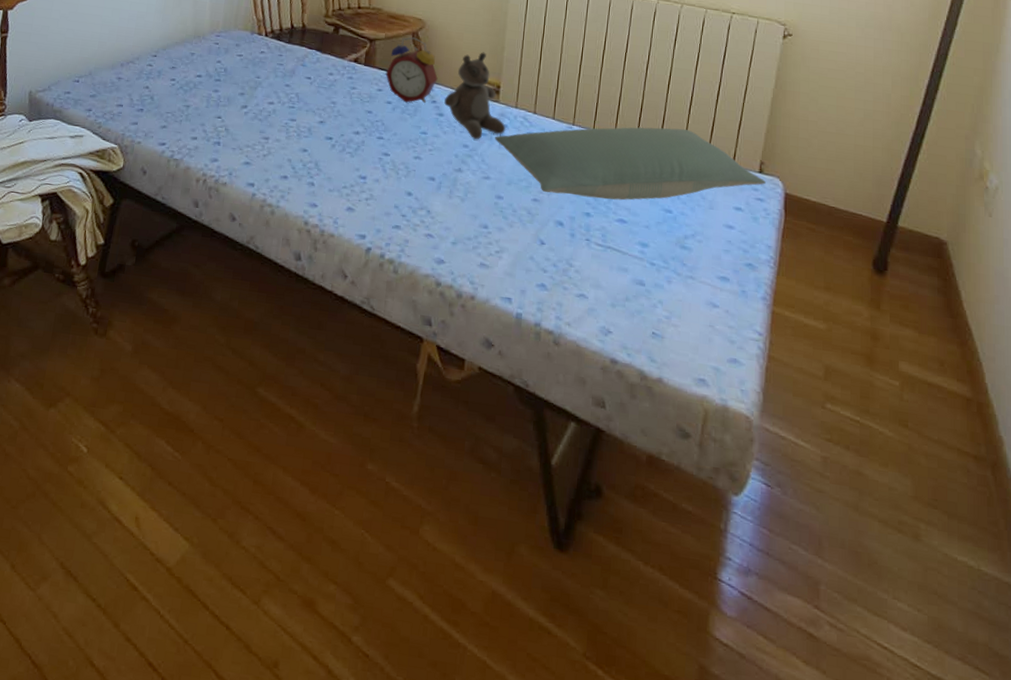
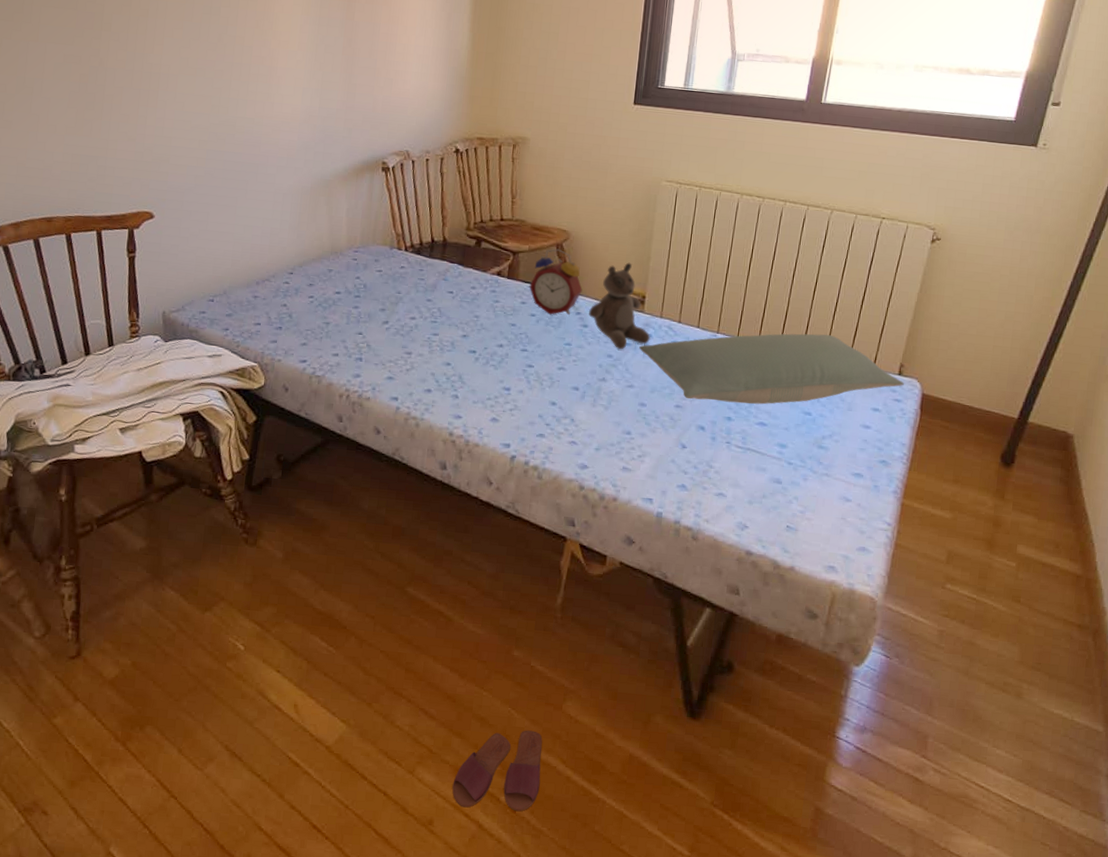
slippers: none [300,557,398,656] -> present [452,730,543,812]

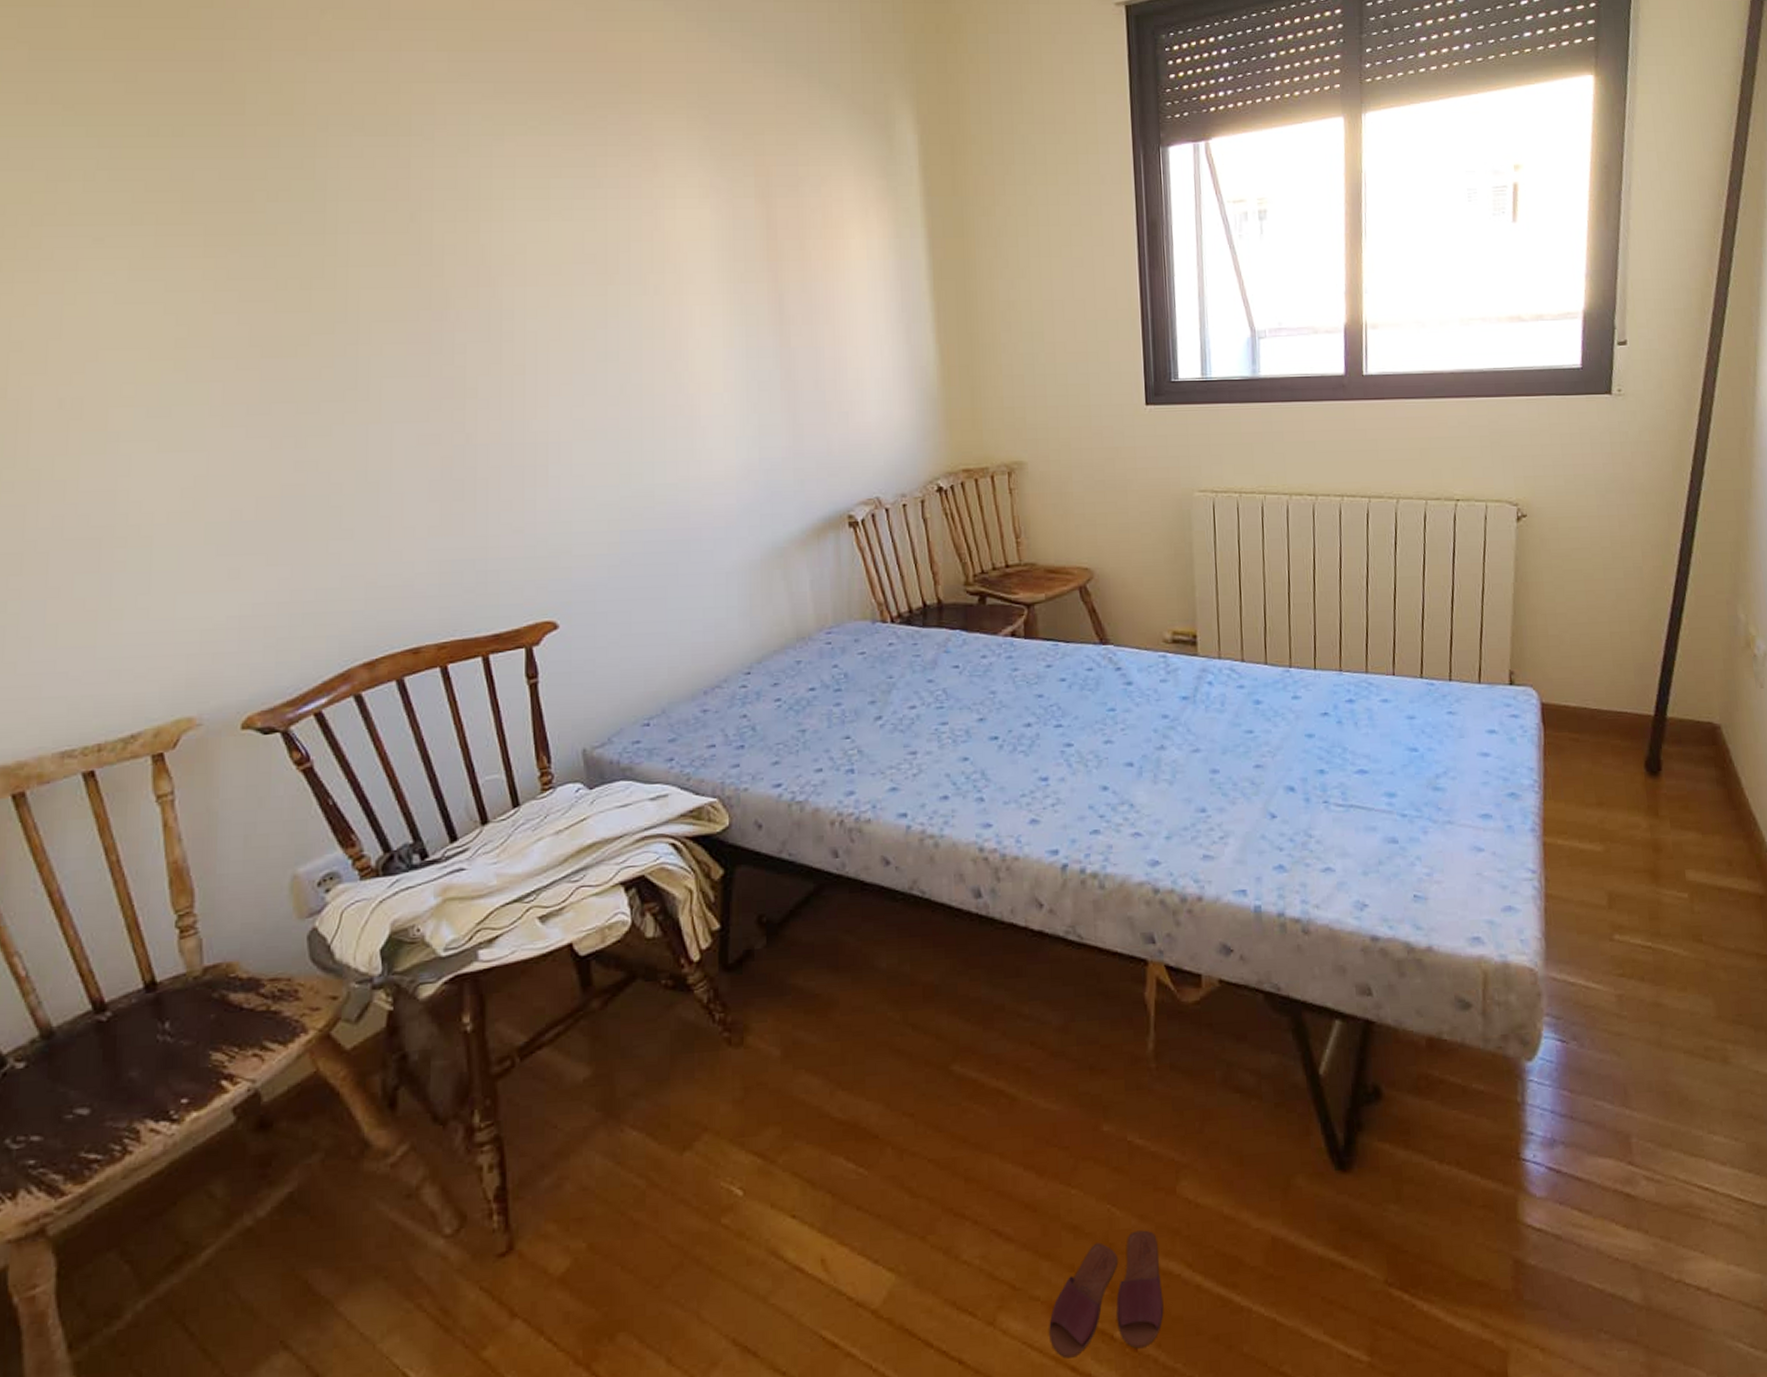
alarm clock: present [529,248,583,315] -> none [1053,592,1119,676]
stuffed animal: present [589,262,650,350] -> none [1131,596,1211,707]
pillow: present [639,333,904,405] -> none [1199,648,1518,755]

